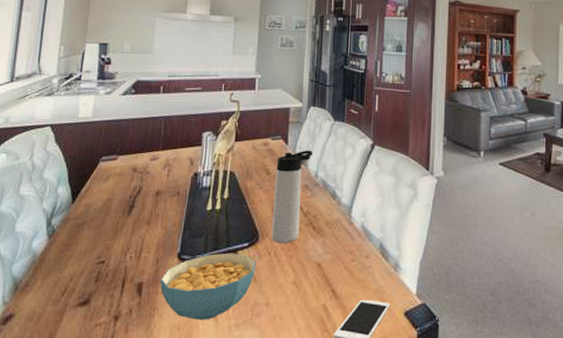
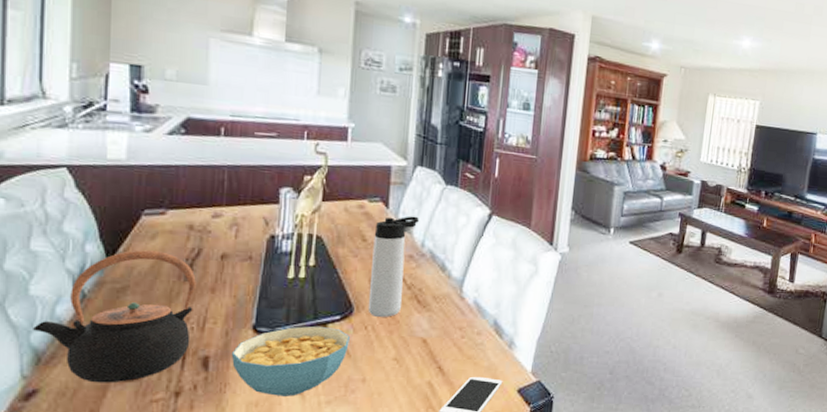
teapot: none [15,190,136,308] -> present [33,250,196,383]

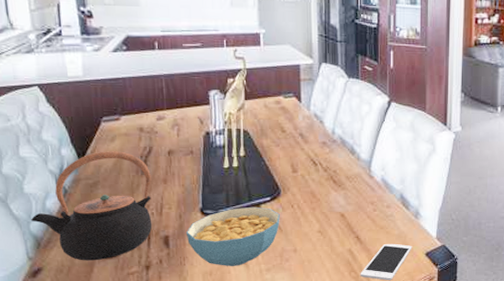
thermos bottle: present [367,216,419,317] -> none [291,107,328,196]

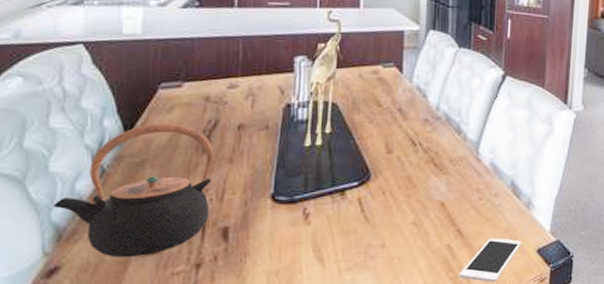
cereal bowl: present [185,206,280,266] -> none [250,192,368,265]

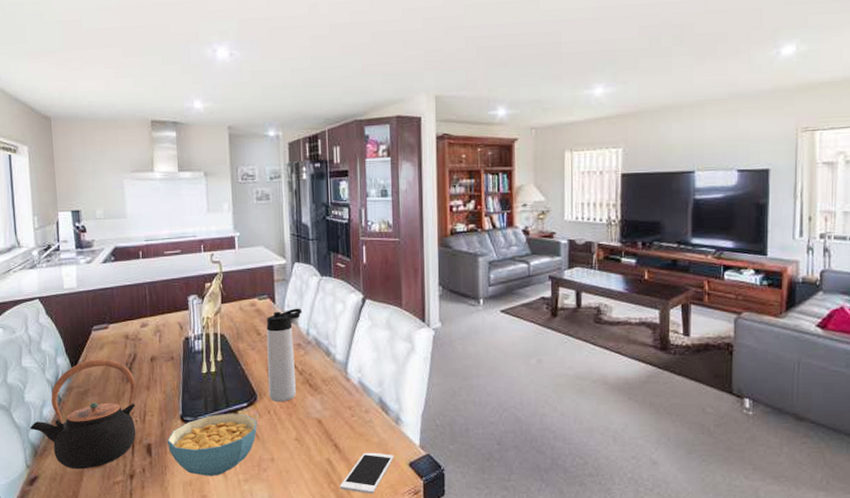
cereal bowl: none [250,192,368,265] -> present [167,413,257,476]
thermos bottle: none [385,79,433,182] -> present [266,308,302,402]

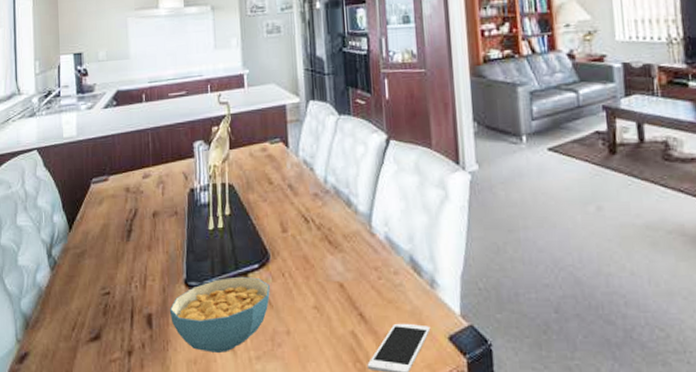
teapot: present [30,359,136,469] -> none [22,215,136,344]
thermos bottle: present [266,308,302,402] -> none [278,152,318,262]

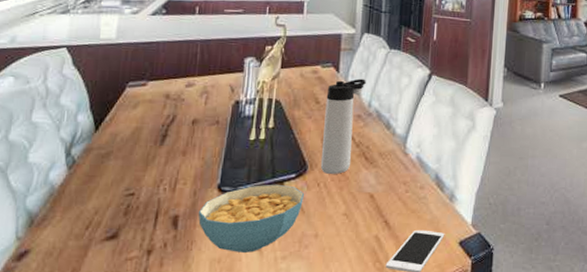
thermos bottle: none [278,152,318,262] -> present [320,78,366,174]

